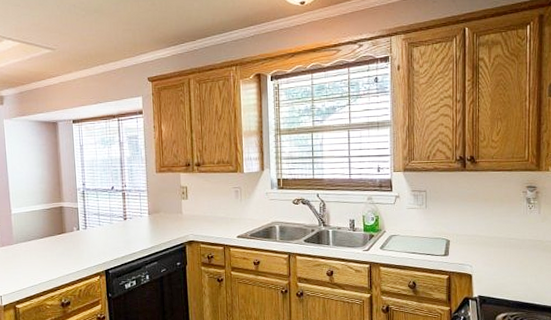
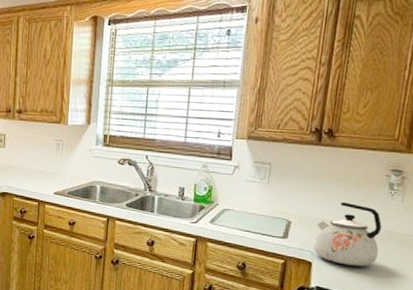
kettle: none [472,218,526,274] -> present [314,201,382,267]

